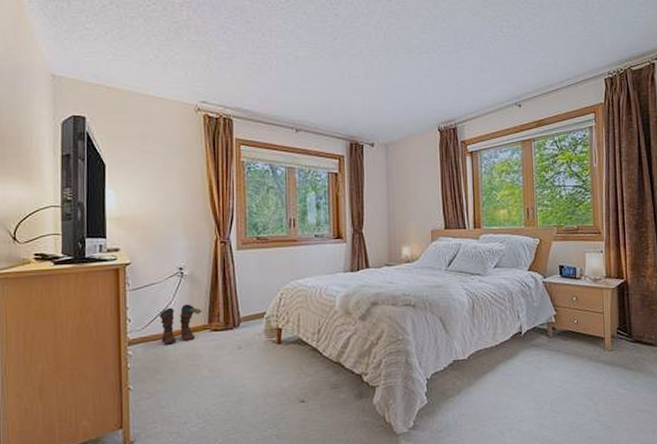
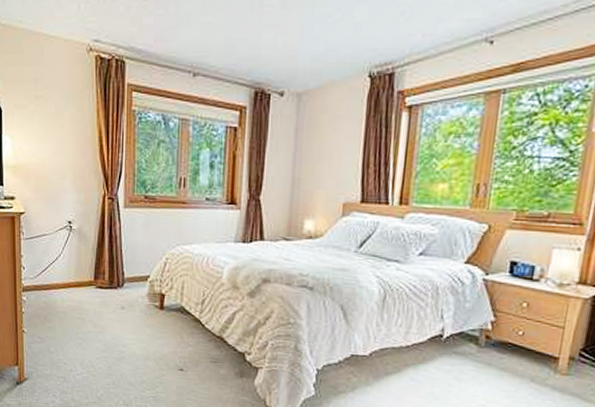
boots: present [159,304,202,345] -> none [50,258,88,296]

